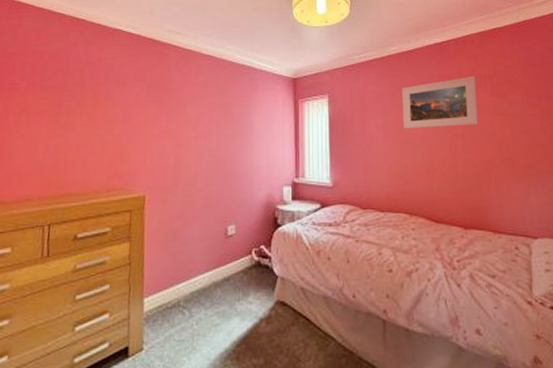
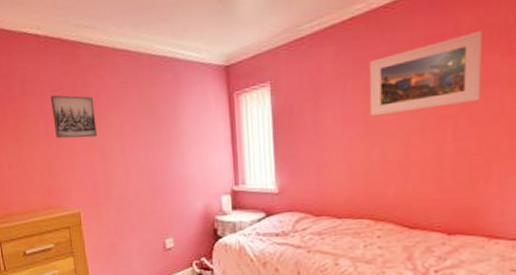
wall art: none [132,85,175,125] -> present [51,94,97,139]

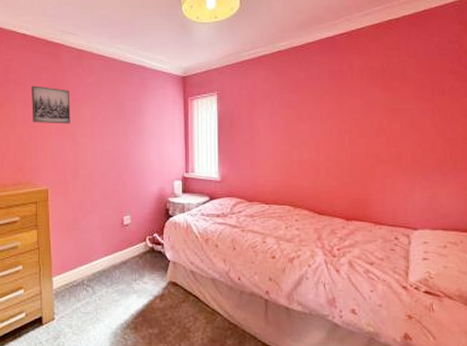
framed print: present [369,30,483,117] -> none [290,70,368,126]

